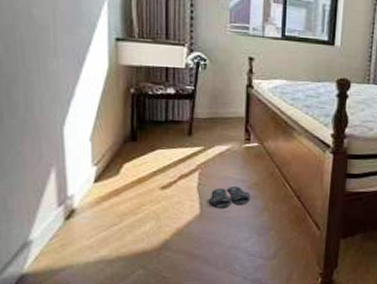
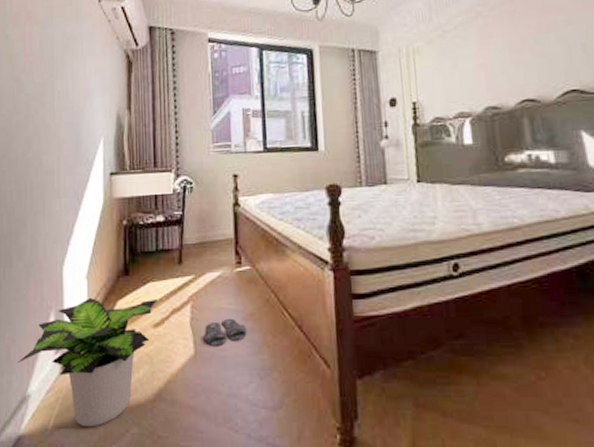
potted plant: none [15,158,167,269] -> present [17,297,158,428]

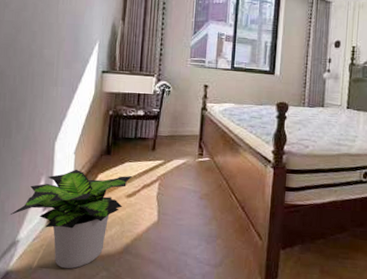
slippers: present [203,318,247,347] -> none [166,196,201,217]

